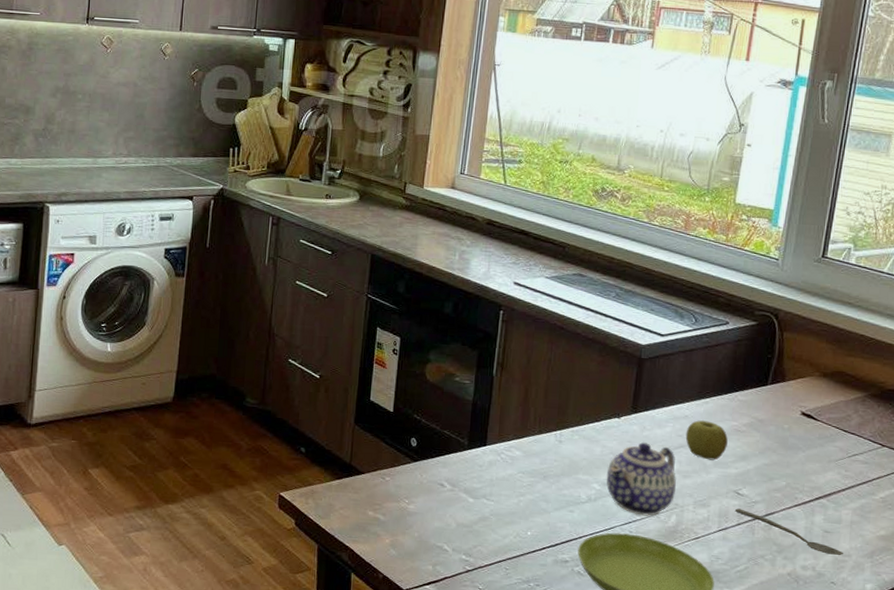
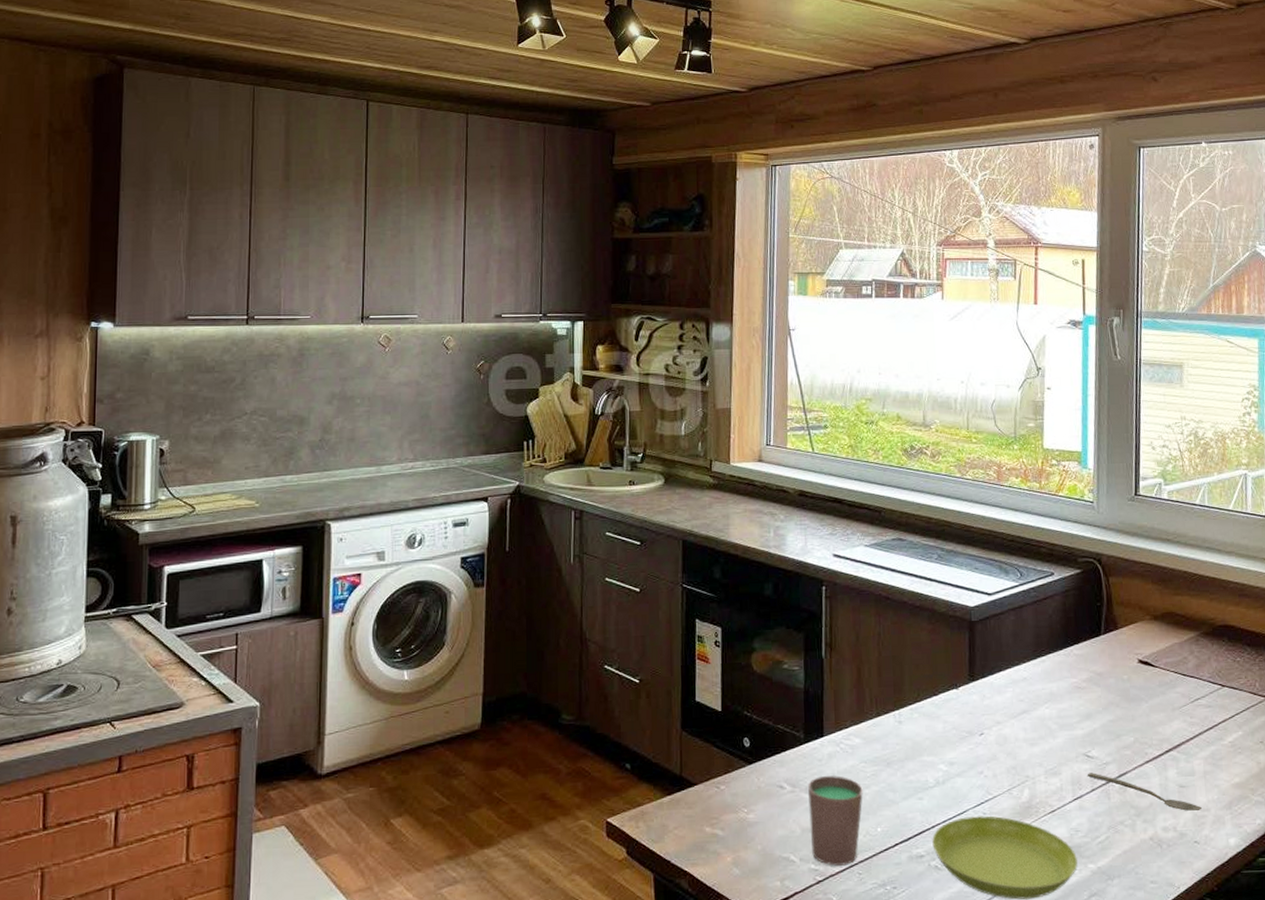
cup: none [464,480,518,560] -> present [808,775,863,866]
teapot: present [606,442,677,517] -> none [951,712,1025,794]
apple: present [685,420,728,461] -> none [1026,681,1070,723]

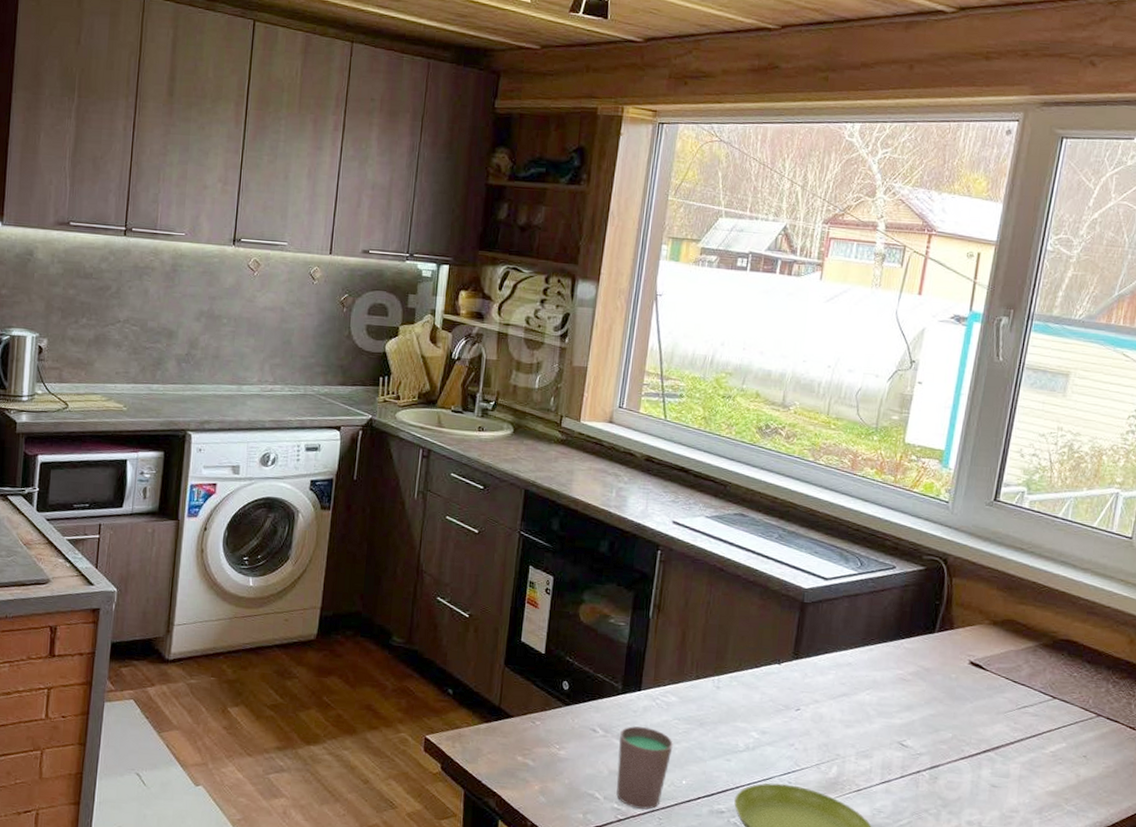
spoon: present [1088,772,1202,812] -> none [899,760,1011,812]

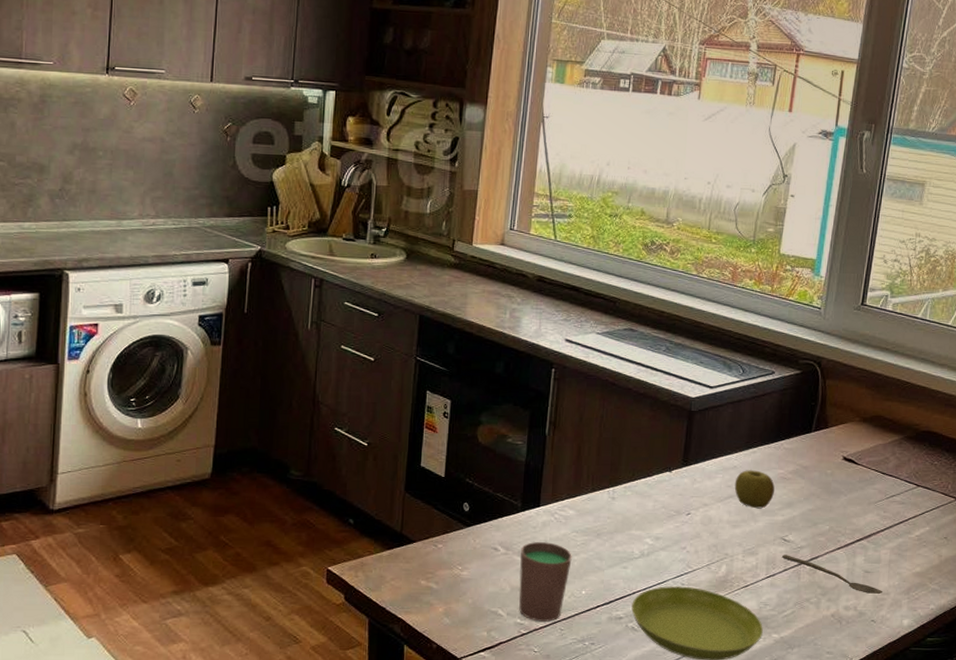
apple: none [848,668,893,710] -> present [734,470,775,509]
spoon: none [899,760,1011,812] -> present [782,555,882,595]

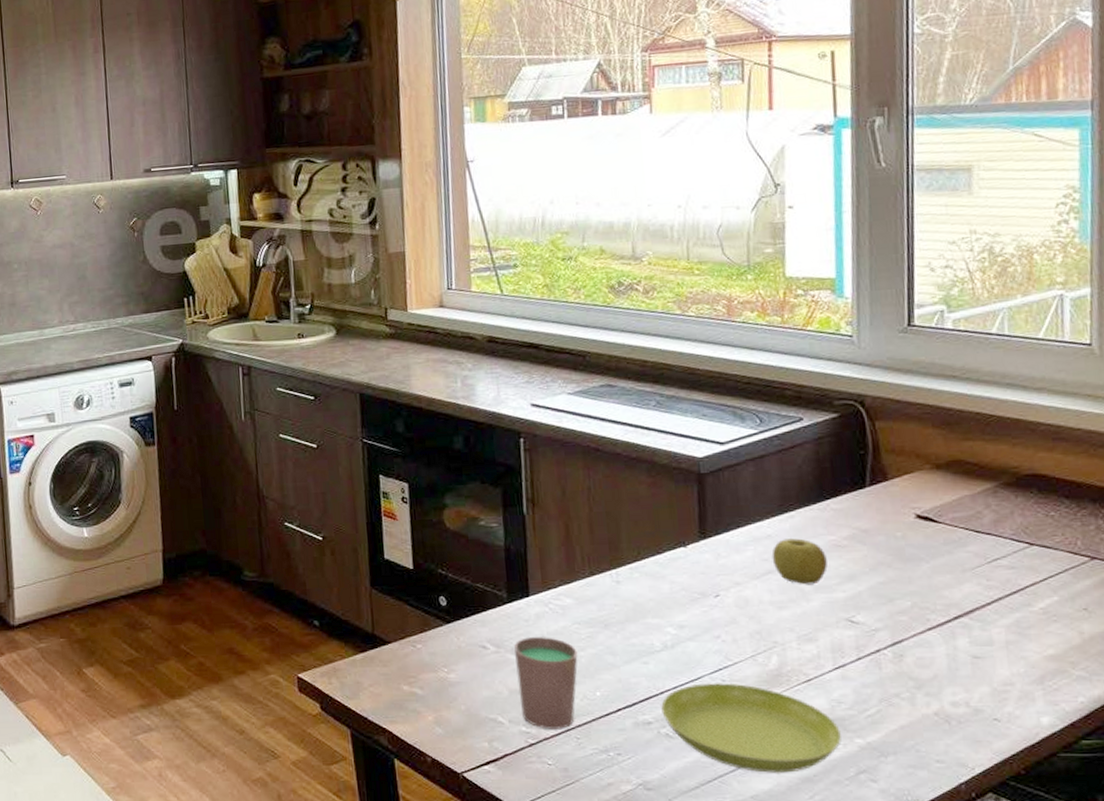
spoon: present [782,555,882,595] -> none [852,640,1003,686]

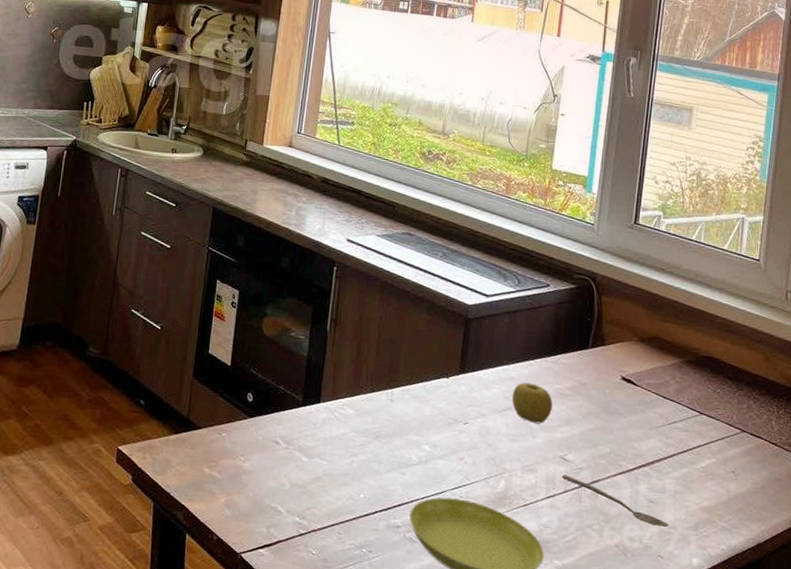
cup: present [514,637,578,729] -> none [298,438,351,524]
spoon: none [852,640,1003,686] -> present [562,475,669,528]

